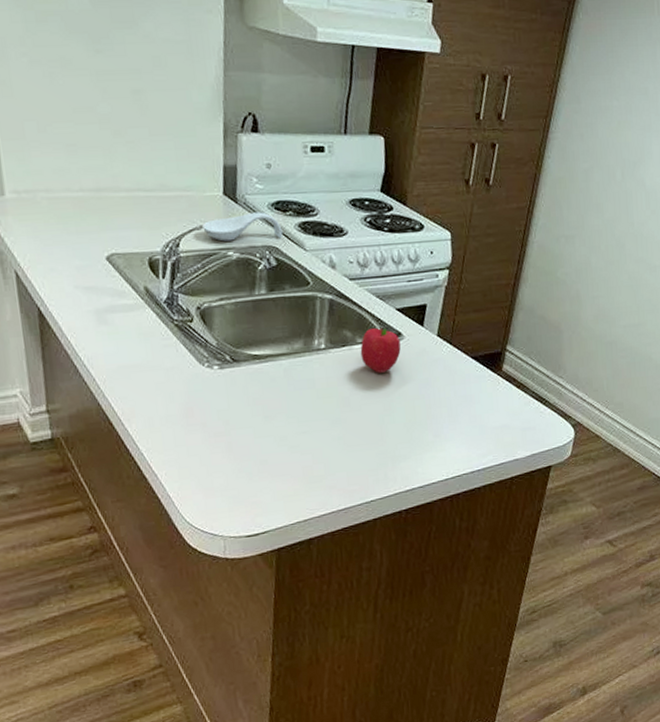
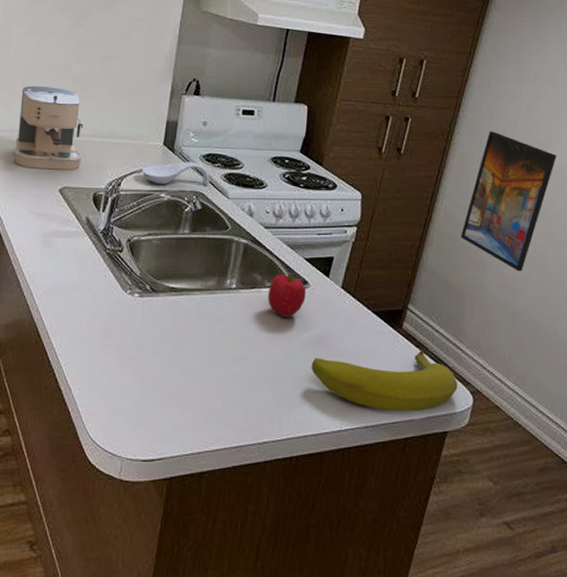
coffee maker: none [38,132,128,235] -> present [13,86,83,170]
banana: none [412,389,560,454] -> present [311,349,458,412]
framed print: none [556,152,649,301] -> present [461,131,557,272]

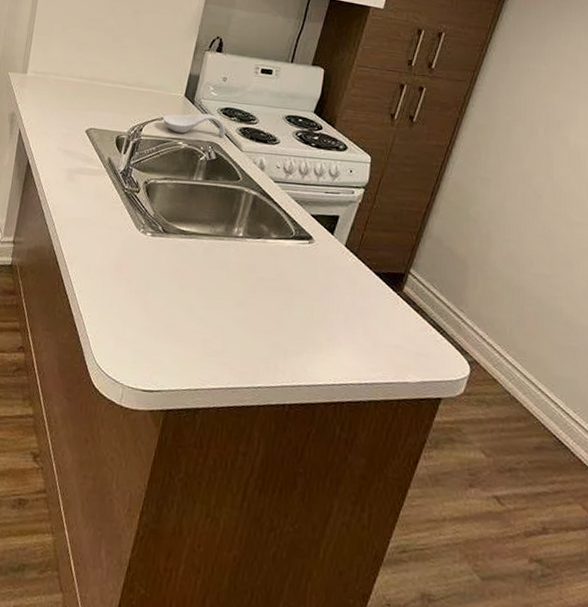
coffee maker: present [13,86,83,170] -> none [48,33,112,113]
fruit: present [268,273,306,317] -> none [272,227,310,269]
banana: present [311,349,458,412] -> none [309,311,456,375]
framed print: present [461,131,557,272] -> none [468,106,573,248]

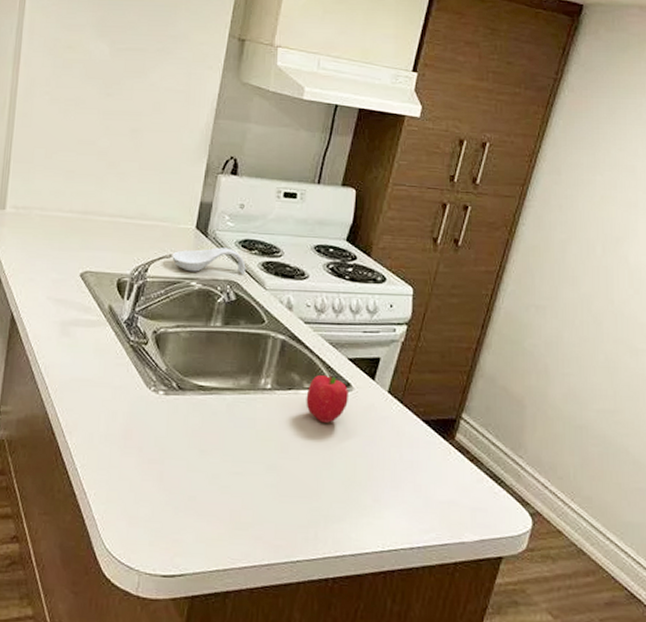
fruit: none [272,227,310,269] -> present [306,374,348,423]

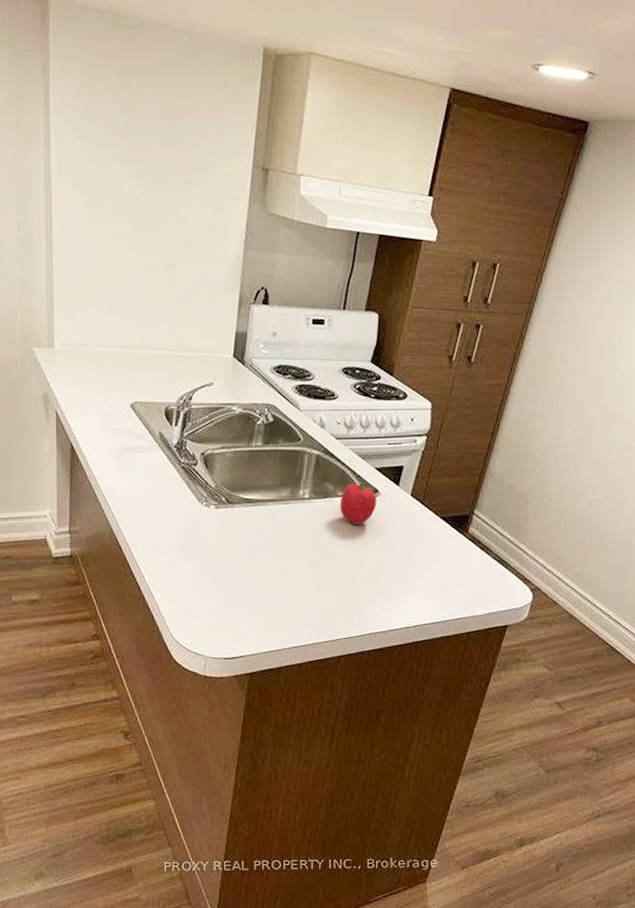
spoon rest: present [172,247,246,274] -> none [213,374,281,398]

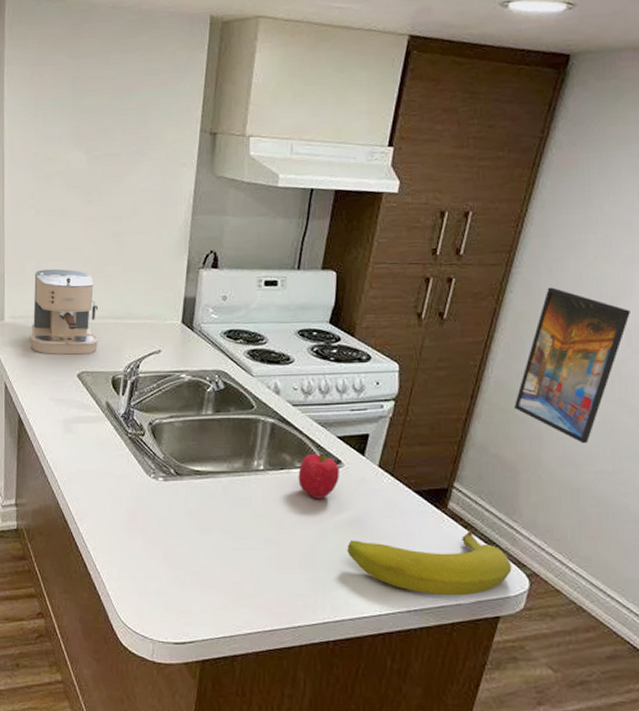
coffee maker: none [81,297,151,385] -> present [30,269,98,355]
banana: none [381,551,519,609] -> present [347,530,512,596]
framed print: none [527,337,625,476] -> present [514,287,630,444]

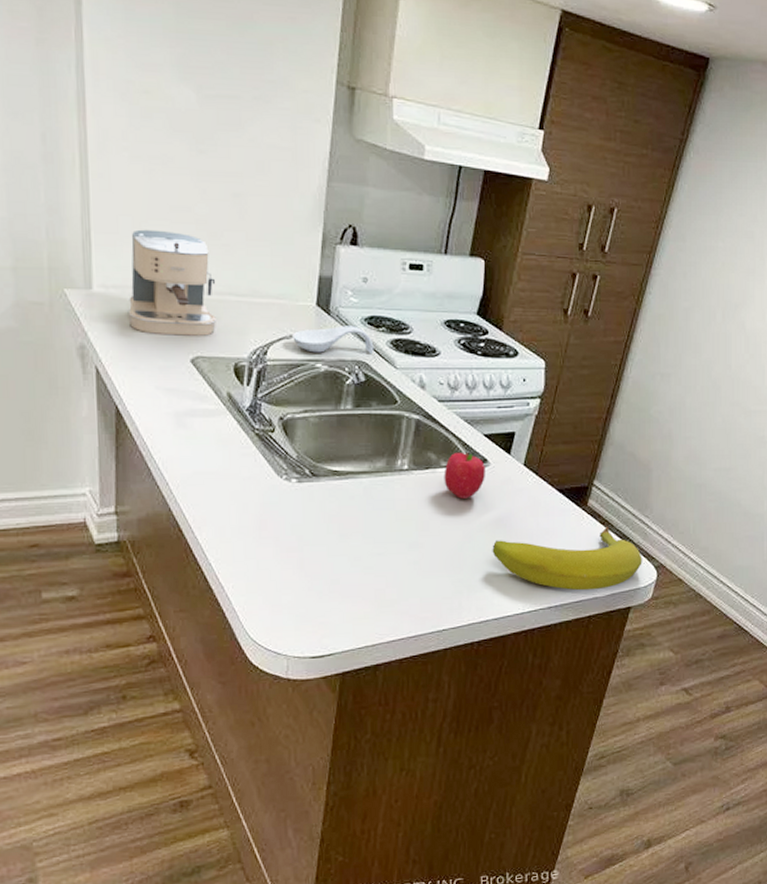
spoon rest: none [161,339,232,365] -> present [293,325,374,353]
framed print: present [514,287,630,444] -> none [649,291,749,443]

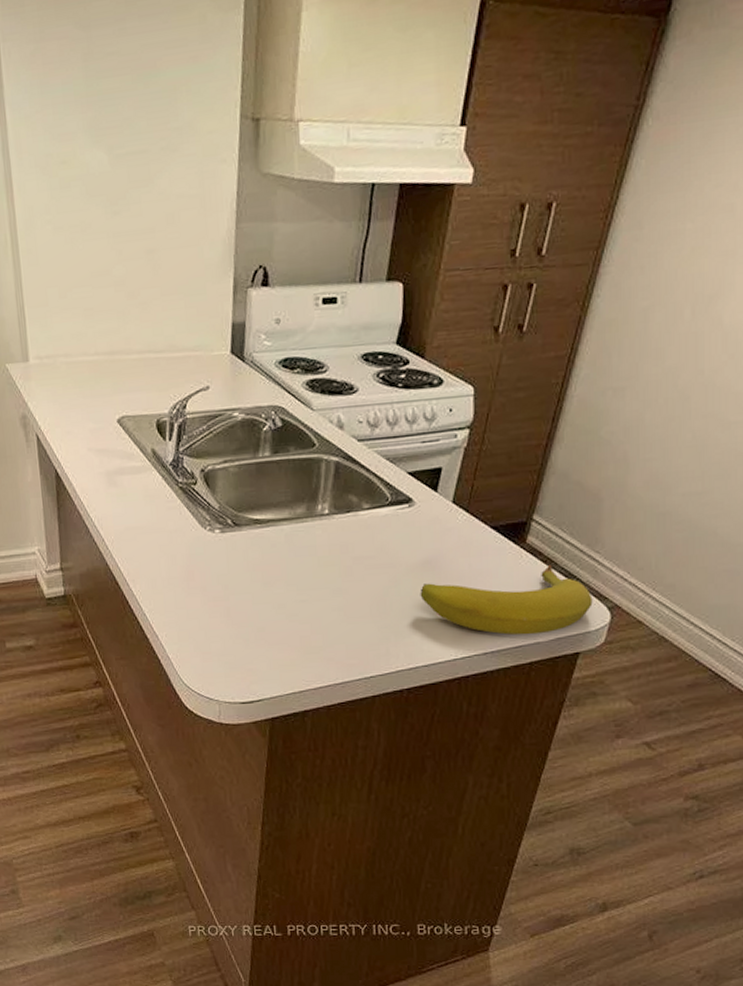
coffee maker: present [128,229,216,336] -> none [59,296,138,399]
spoon rest: present [293,325,374,353] -> none [209,370,290,402]
fruit: present [444,452,485,499] -> none [366,492,411,542]

